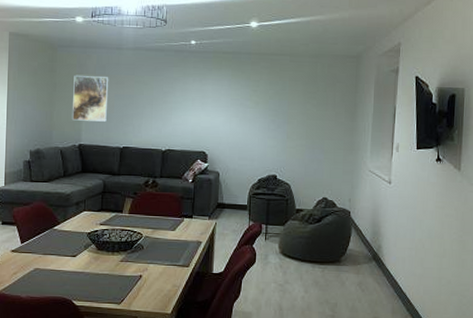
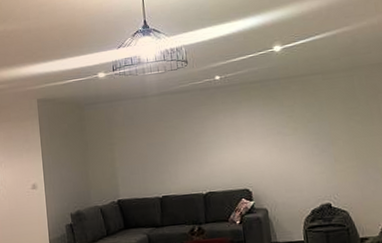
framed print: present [72,74,109,122] -> none [104,127,142,177]

